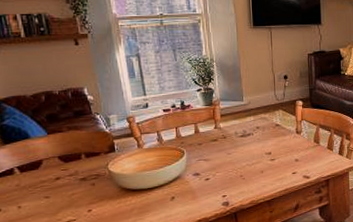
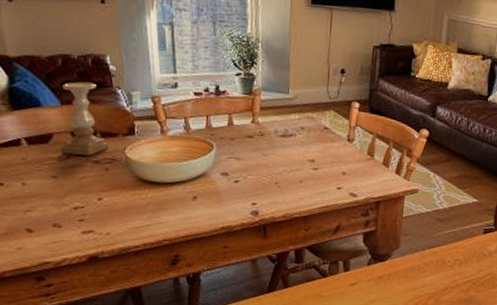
candle holder: none [47,112,94,176] -> present [60,81,109,156]

